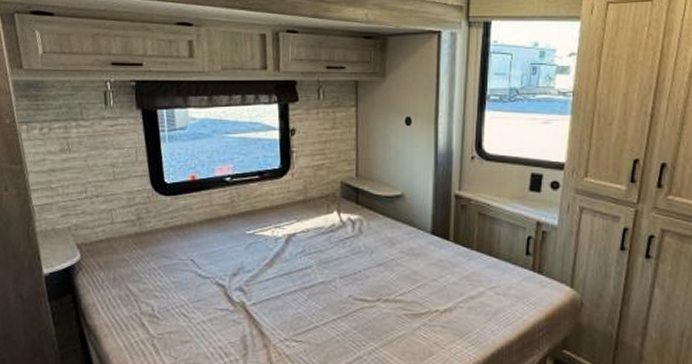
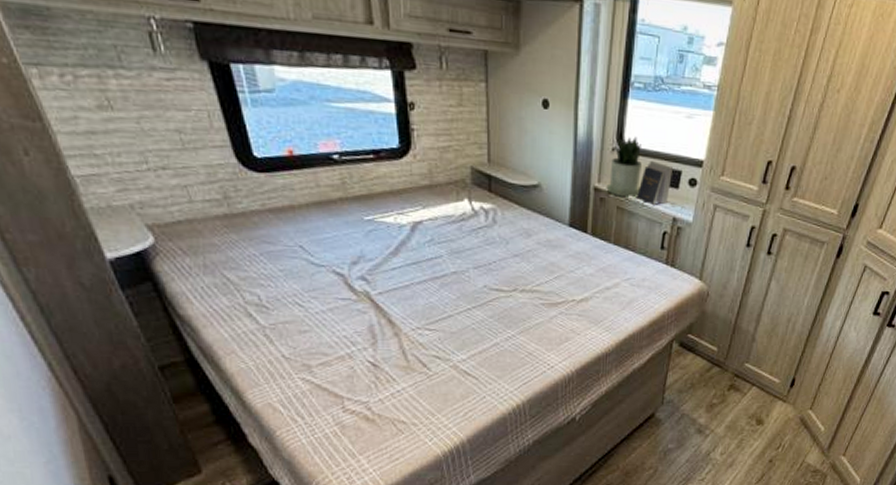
planter: none [467,144,501,203] -> present [606,136,642,198]
books: none [497,167,533,211] -> present [636,161,673,206]

